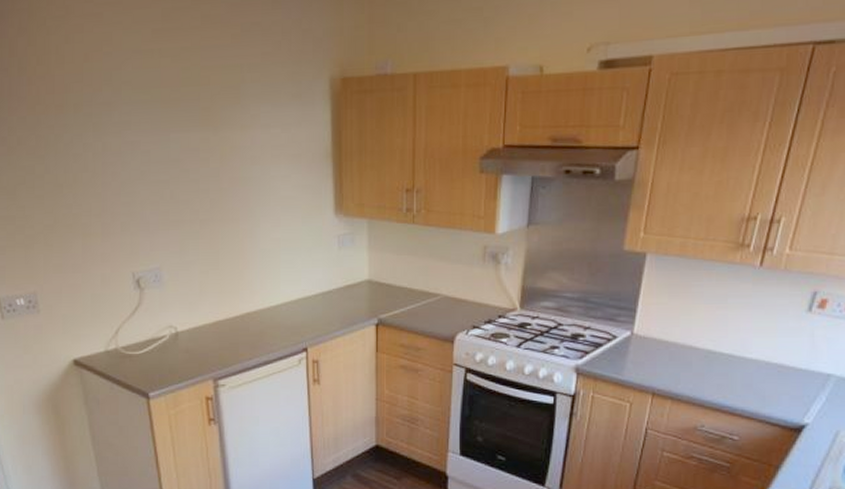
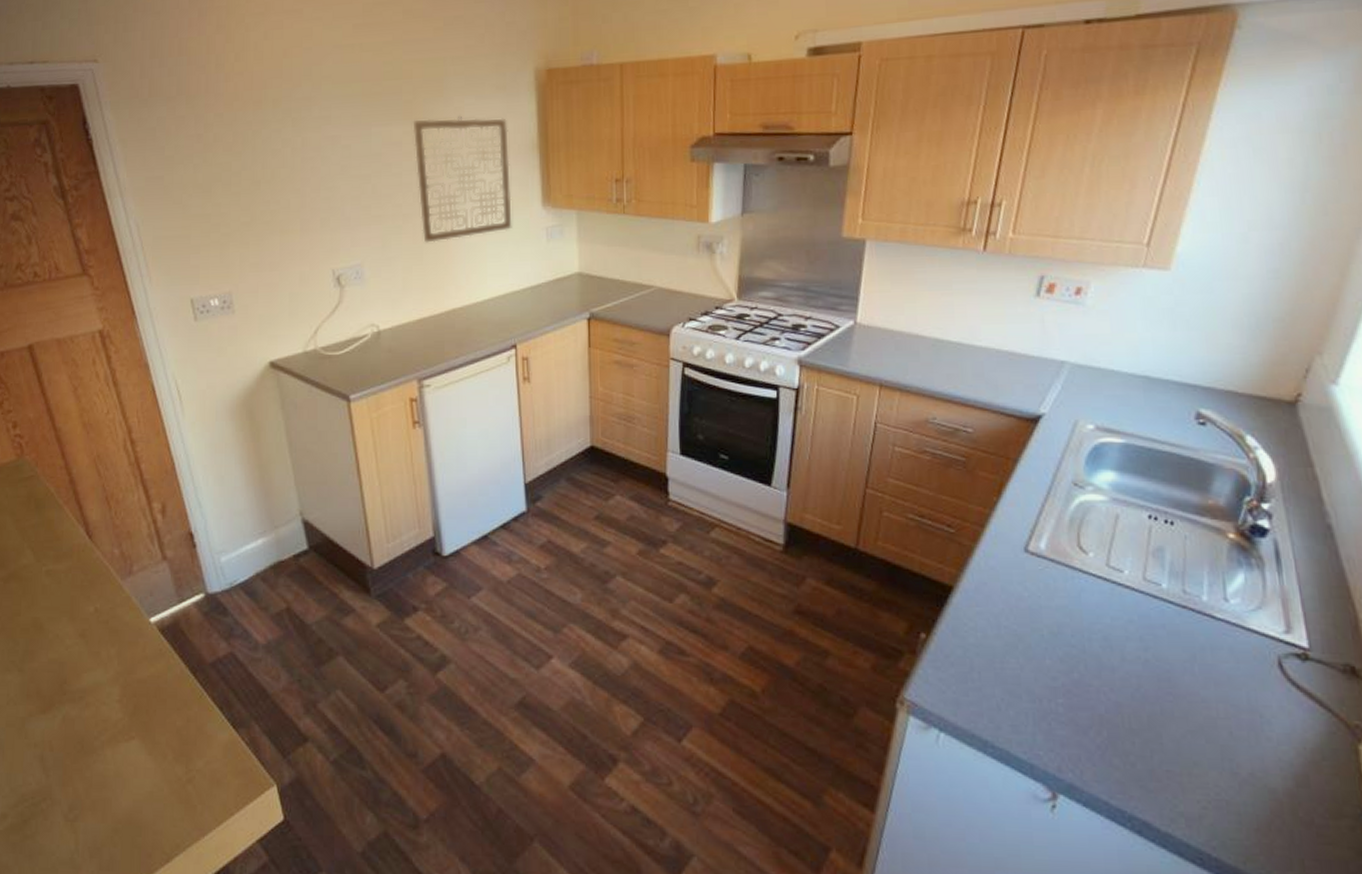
wall art: none [210,123,305,248] -> present [413,115,512,243]

